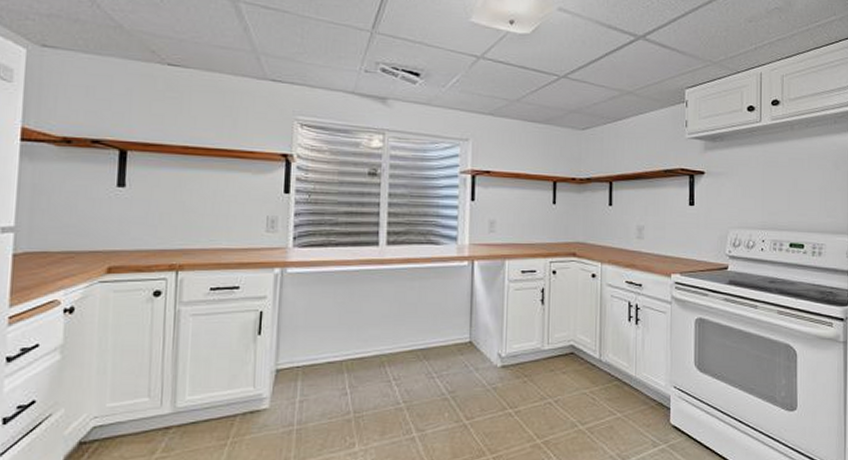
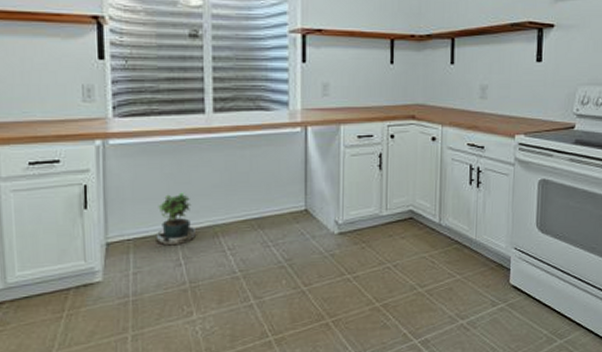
potted plant: none [323,321,364,379] -> present [156,192,197,251]

